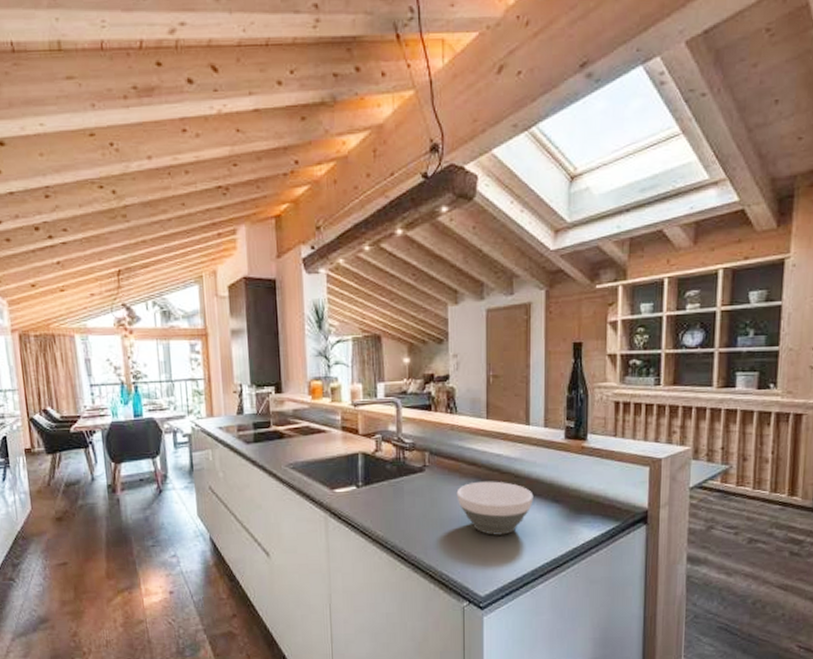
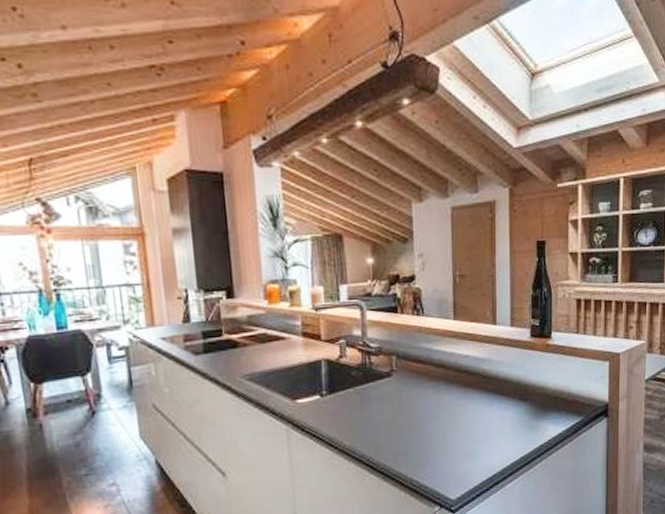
bowl: present [456,481,534,535] -> none [425,382,502,438]

